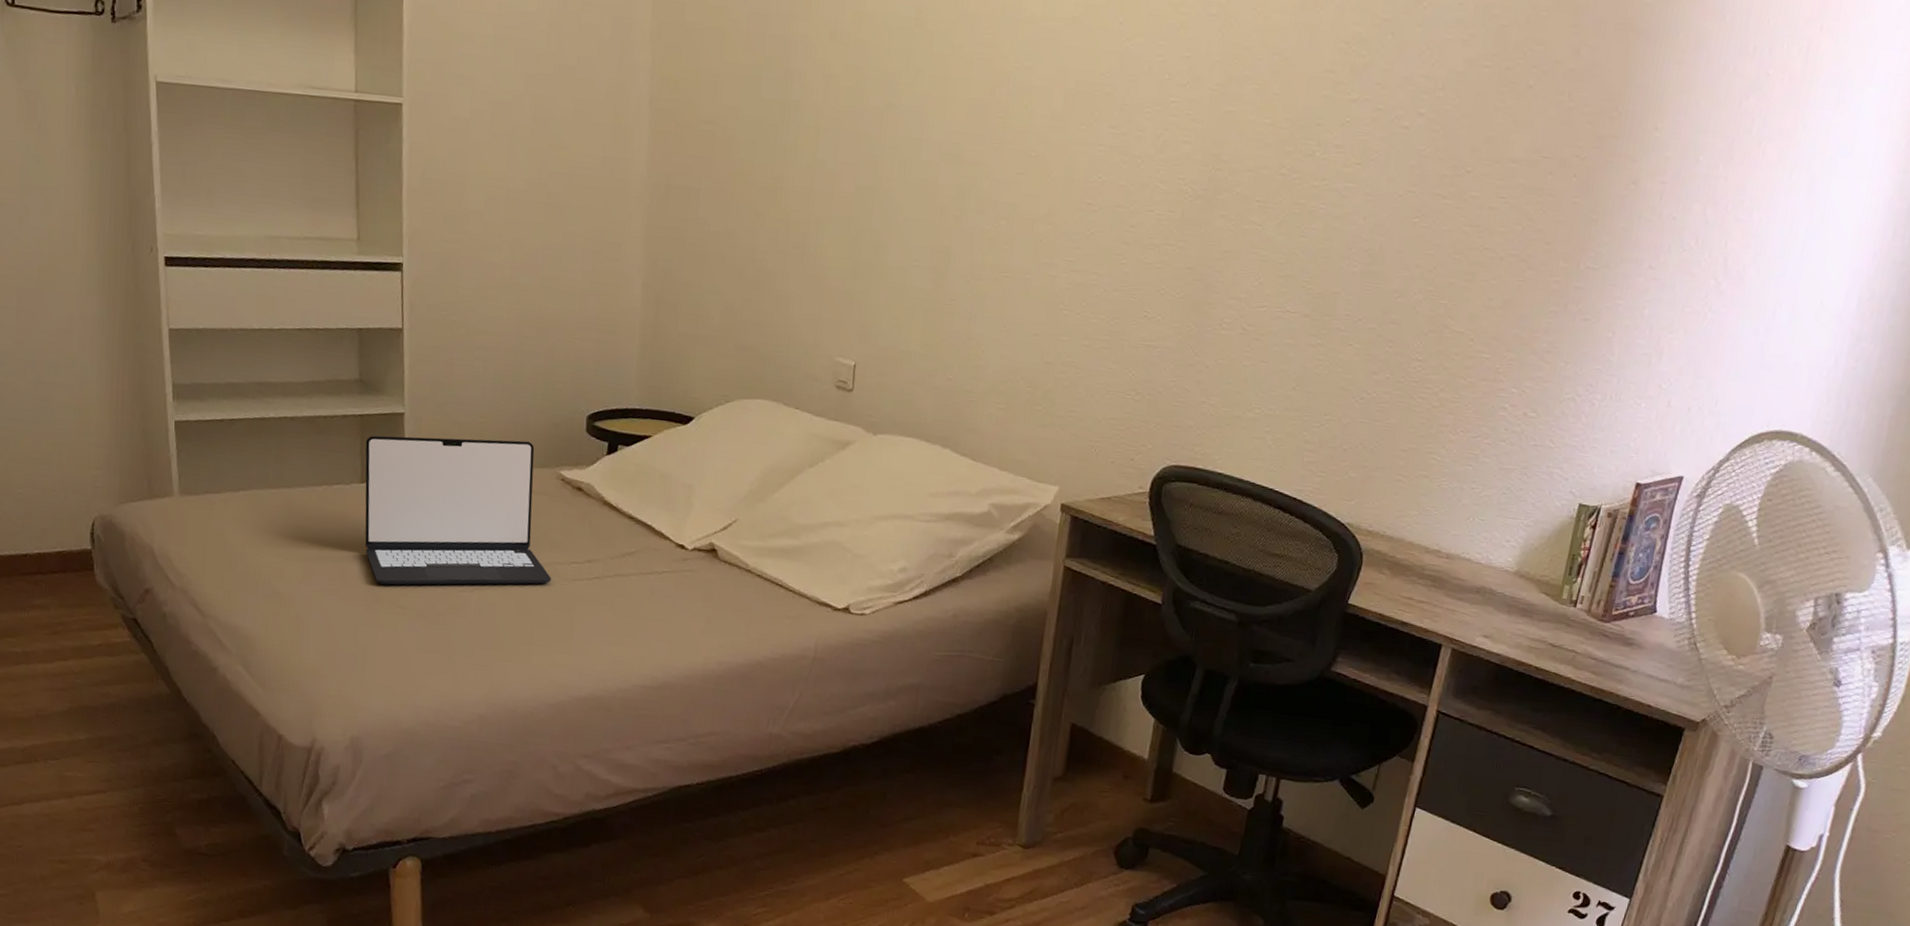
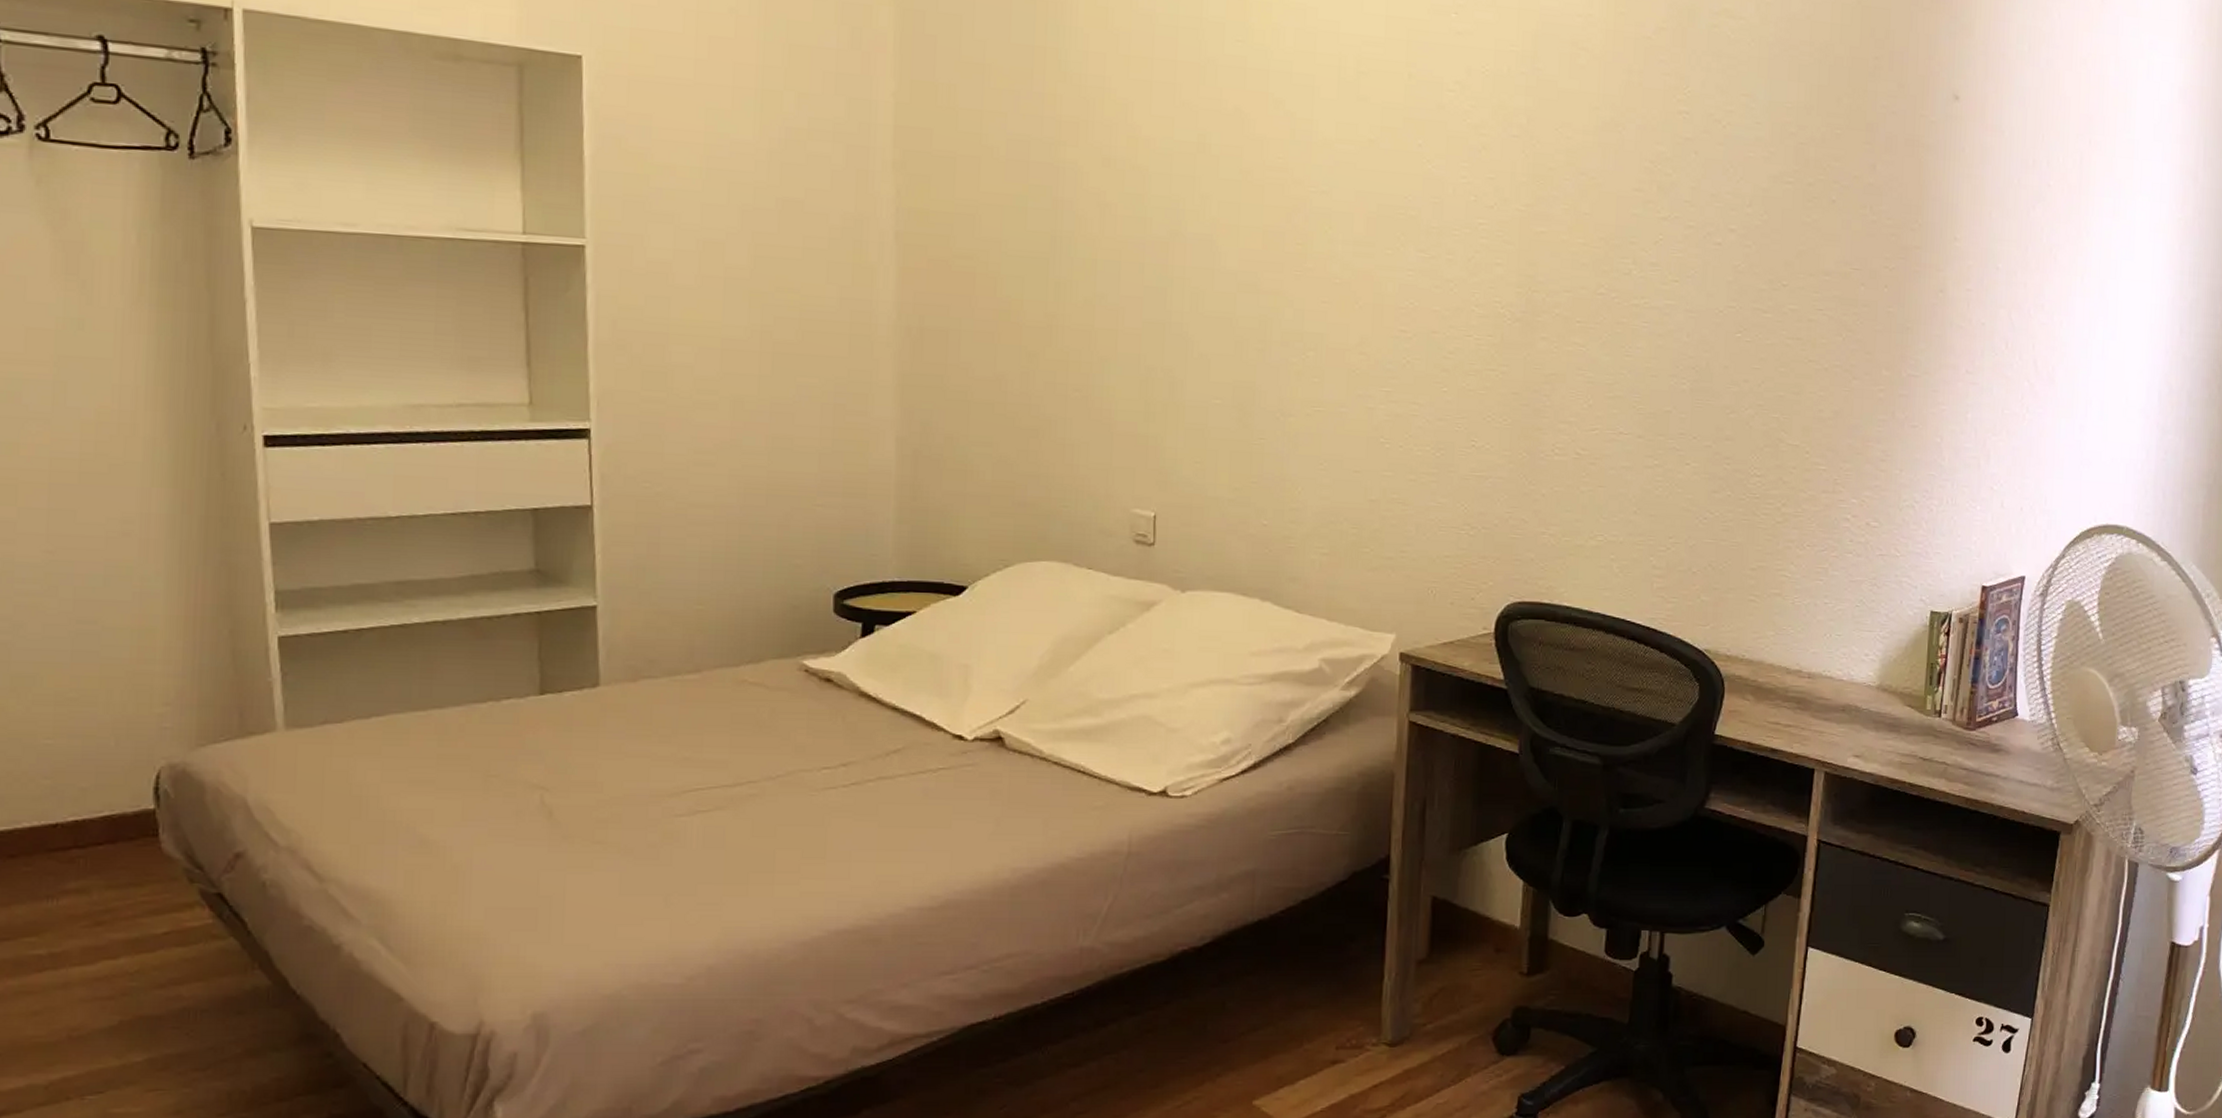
laptop: present [365,435,551,585] -> none [545,628,796,817]

